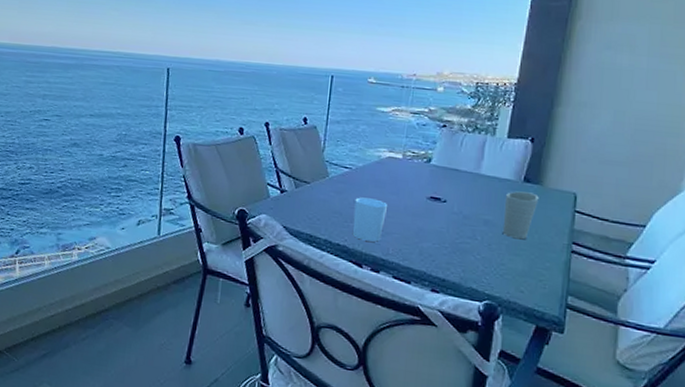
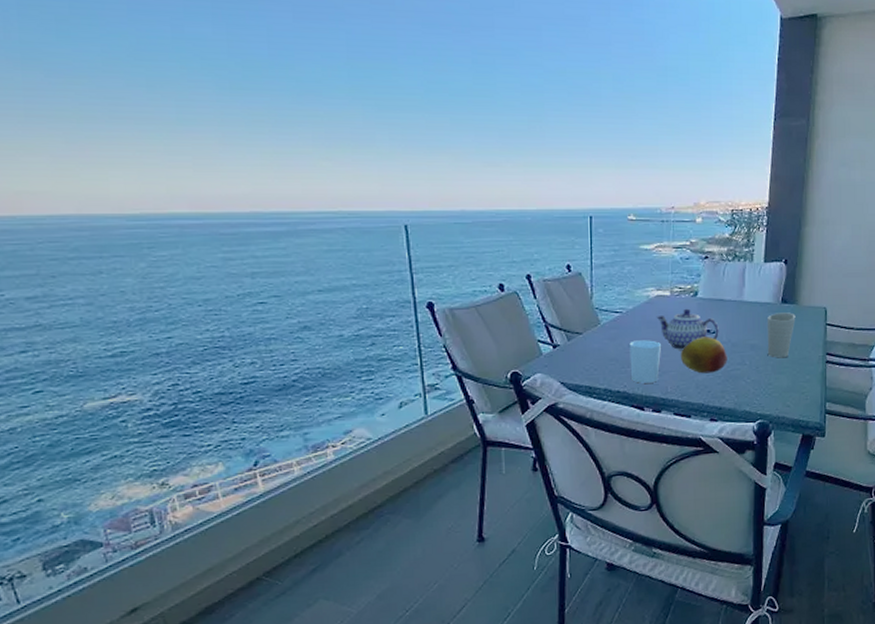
teapot: none [385,173,451,215] -> present [656,308,719,351]
fruit: none [406,204,457,243] -> present [680,336,727,374]

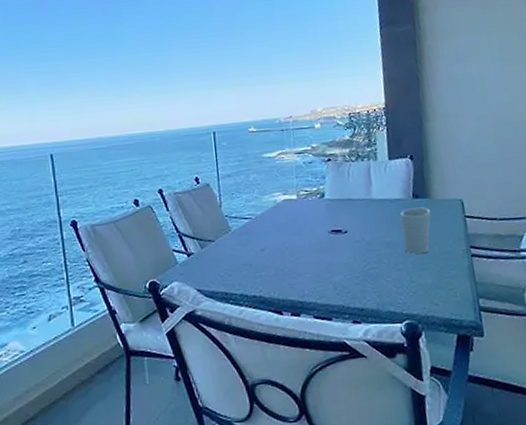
cup: present [629,340,661,383] -> none [261,243,294,287]
teapot: present [656,308,719,351] -> none [285,210,352,253]
fruit: present [680,336,727,374] -> none [313,236,364,274]

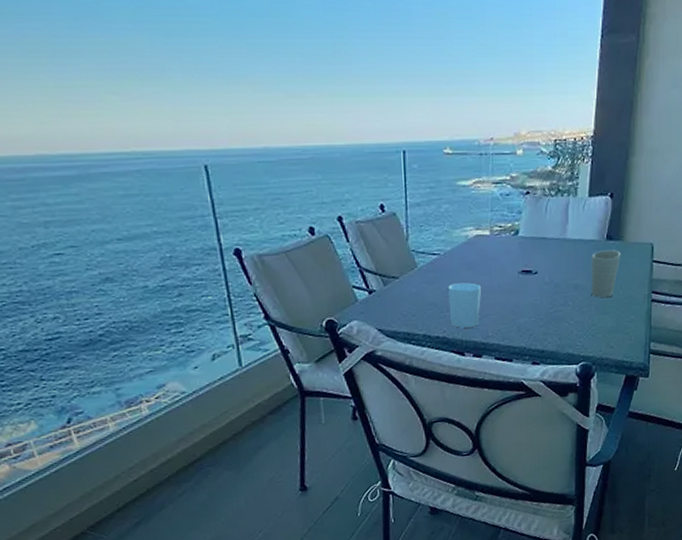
cup: none [261,243,294,287] -> present [448,282,481,328]

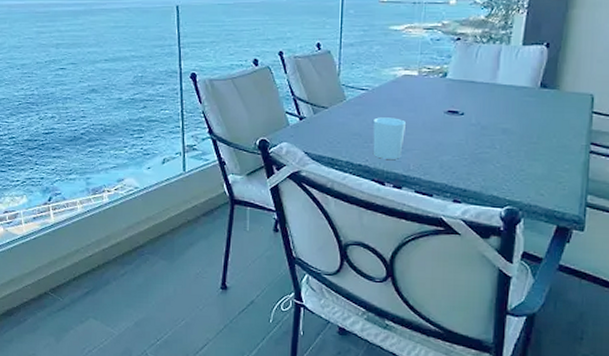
cup: present [591,250,621,297] -> none [521,97,556,144]

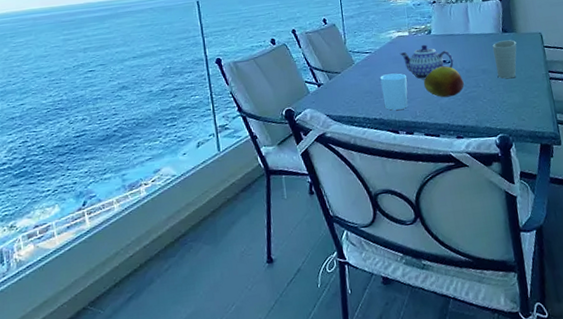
teapot: none [402,89,468,131] -> present [399,44,454,80]
fruit: none [425,118,476,155] -> present [423,66,464,98]
cup: none [521,97,556,144] -> present [492,40,517,79]

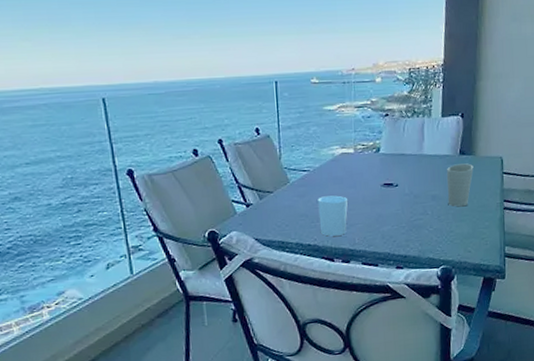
teapot: present [399,44,454,80] -> none [341,164,402,205]
fruit: present [423,66,464,98] -> none [365,189,411,225]

